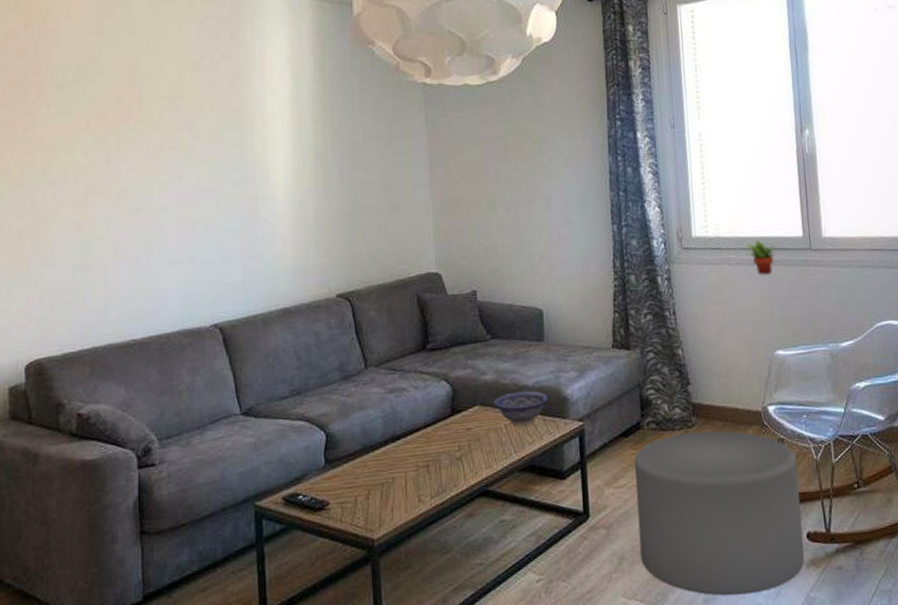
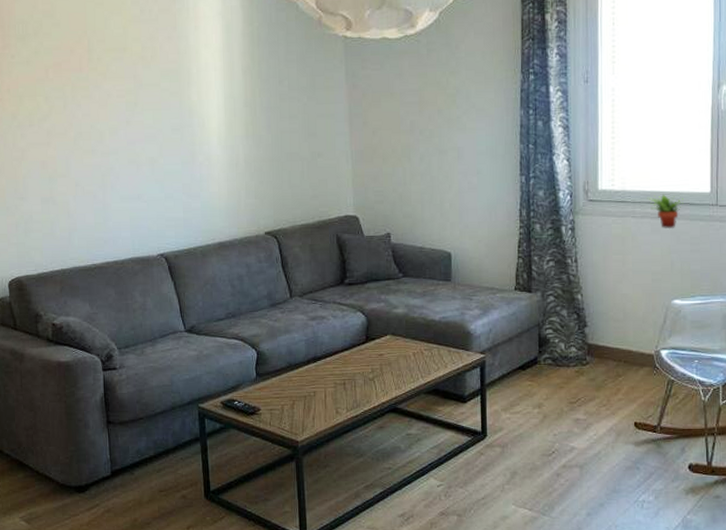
decorative bowl: present [492,391,550,425] -> none [402,325,454,354]
pouf: present [634,431,805,596] -> none [530,369,685,512]

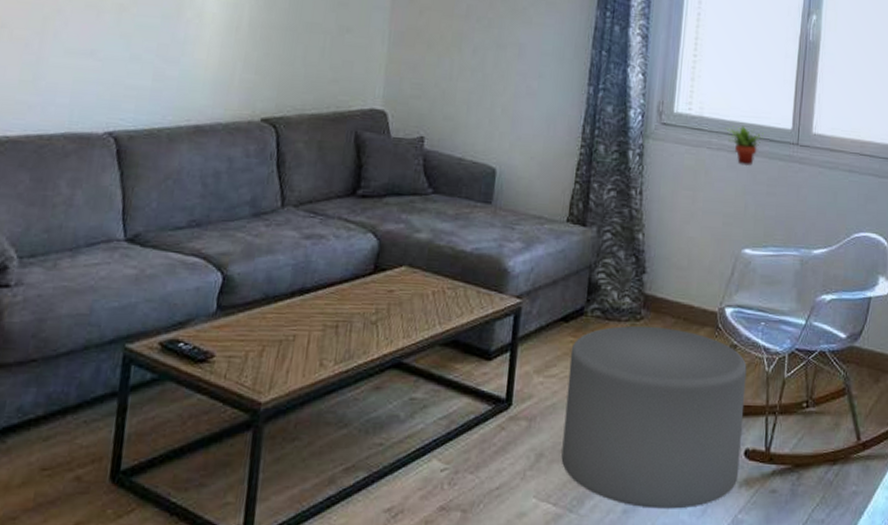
pouf: none [530,369,685,512] -> present [561,325,747,509]

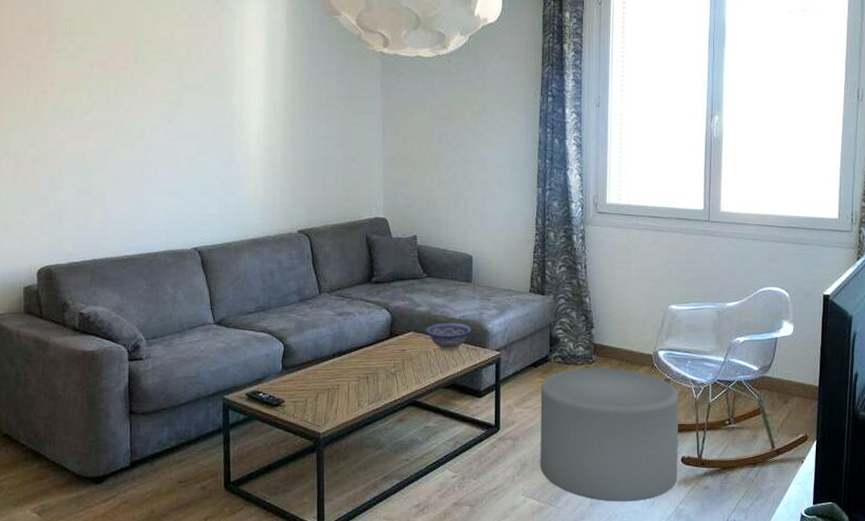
decorative bowl: none [422,256,488,294] -> present [424,323,473,350]
succulent plant: present [725,125,764,167] -> none [649,209,680,241]

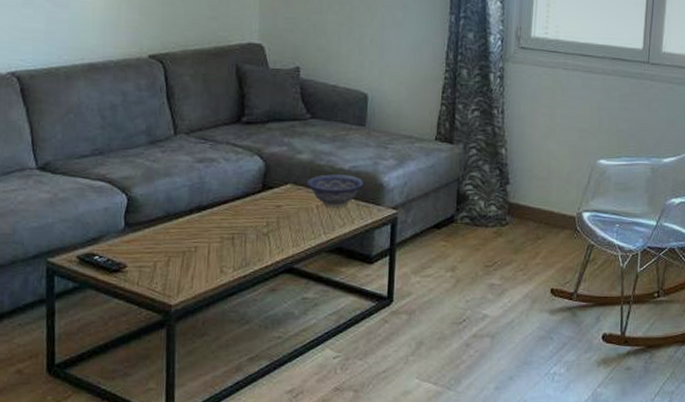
pouf: present [540,367,679,502] -> none [439,230,603,385]

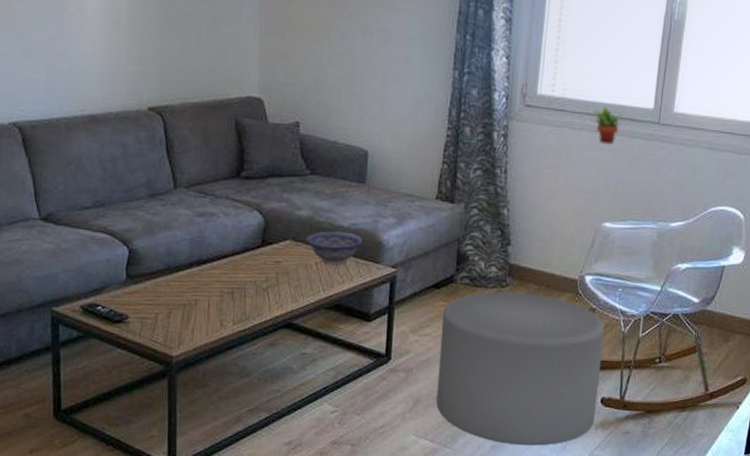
pouf: none [439,230,603,385] -> present [436,291,605,446]
succulent plant: none [580,47,616,85] -> present [587,106,625,146]

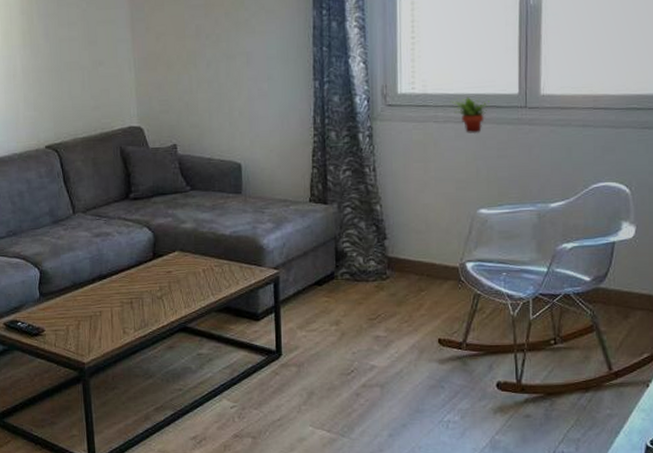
decorative bowl: present [304,231,365,265] -> none [191,240,246,270]
pouf: present [436,291,605,446] -> none [327,283,493,433]

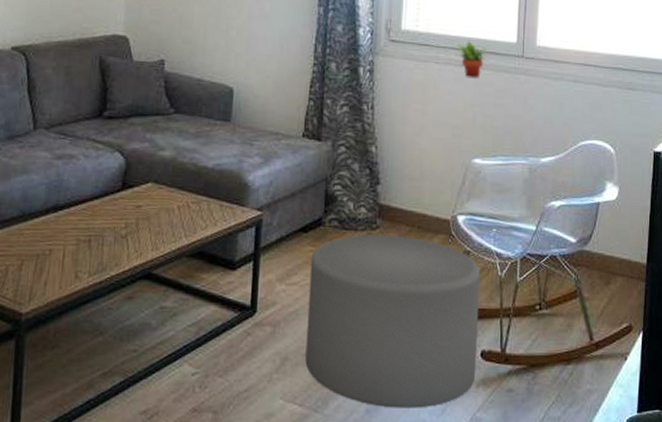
pouf: none [327,283,493,433] -> present [305,234,481,408]

